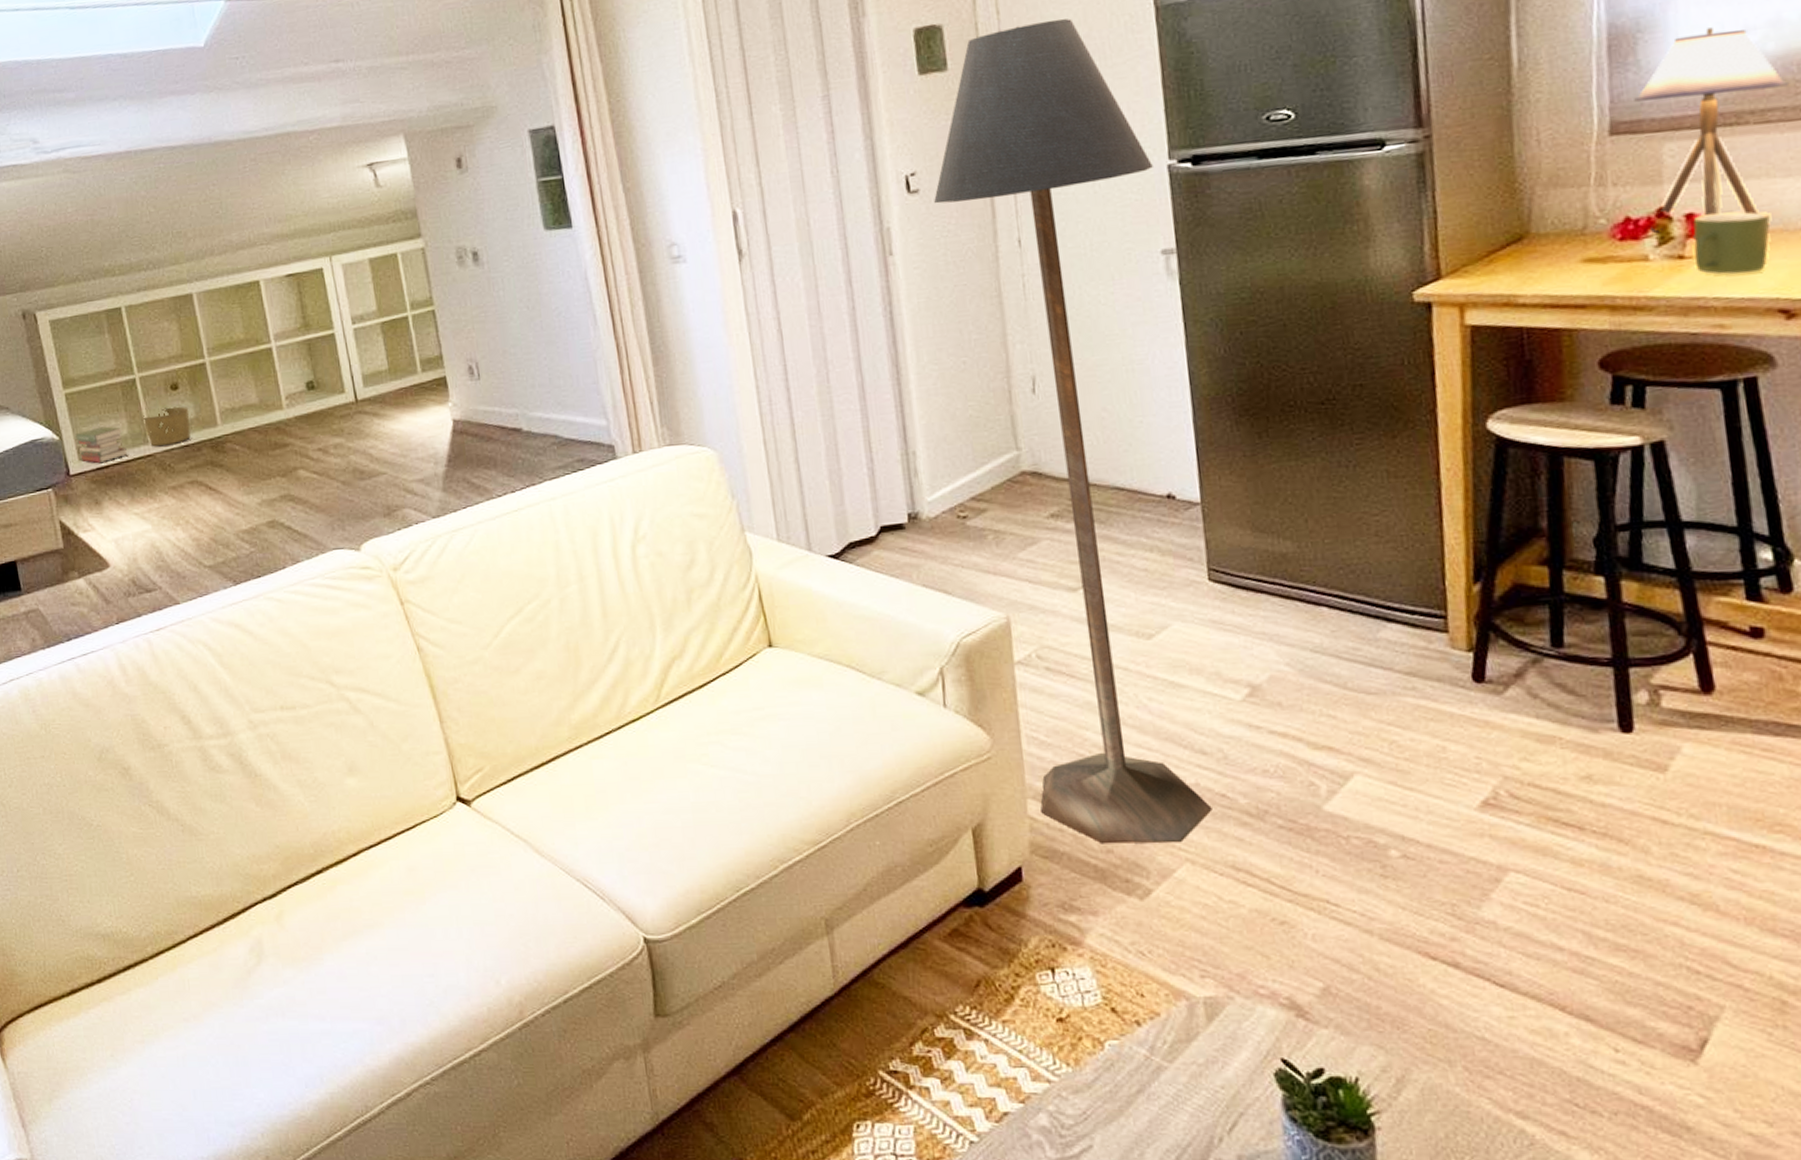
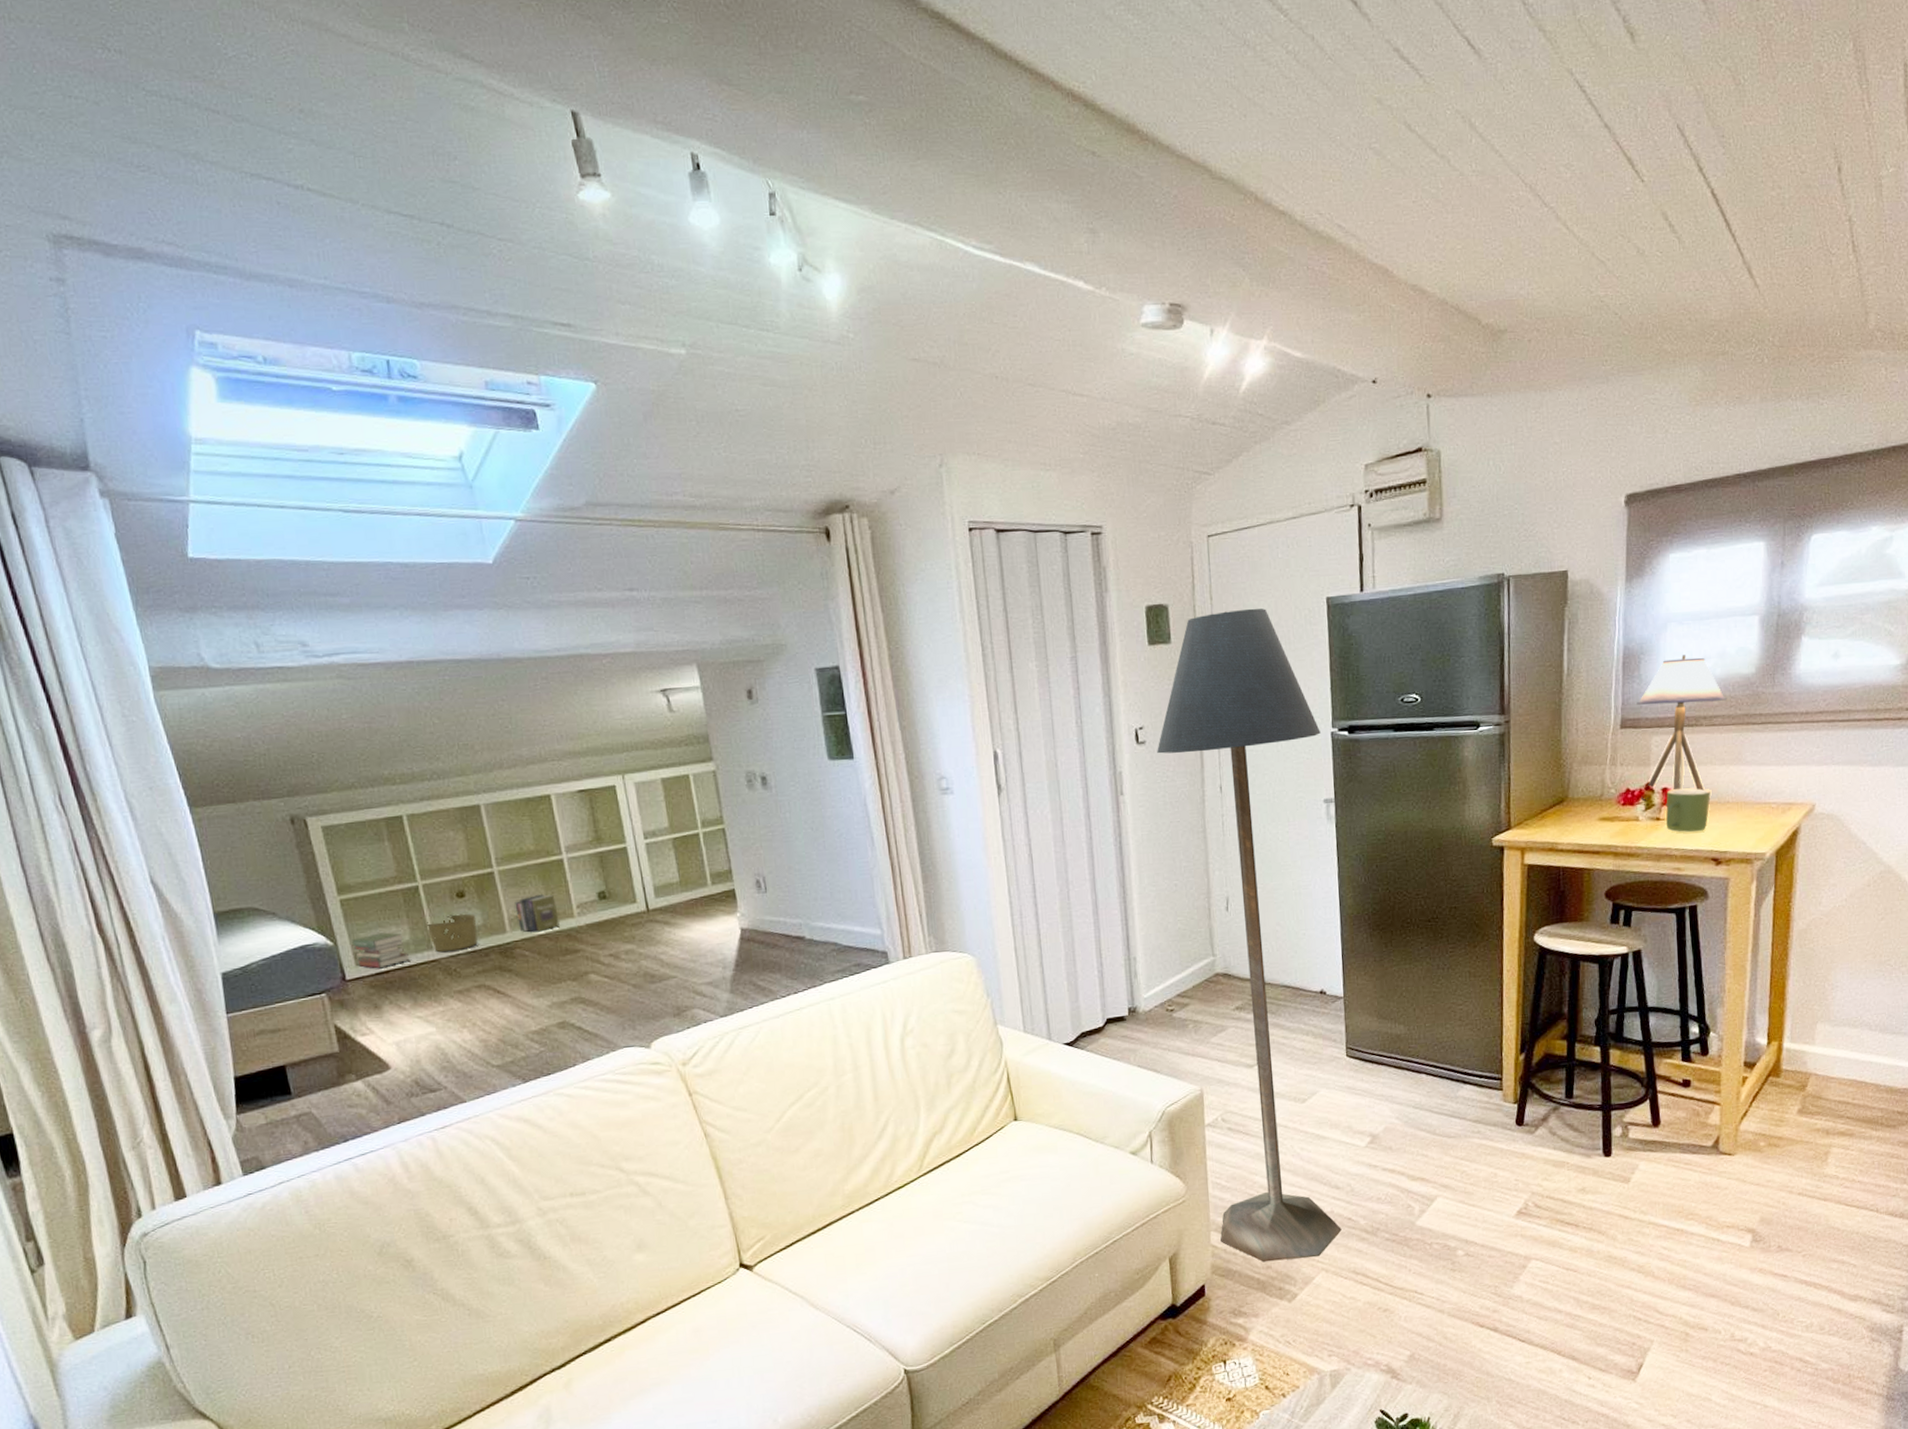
books: none [225,384,269,425] -> present [515,893,560,932]

